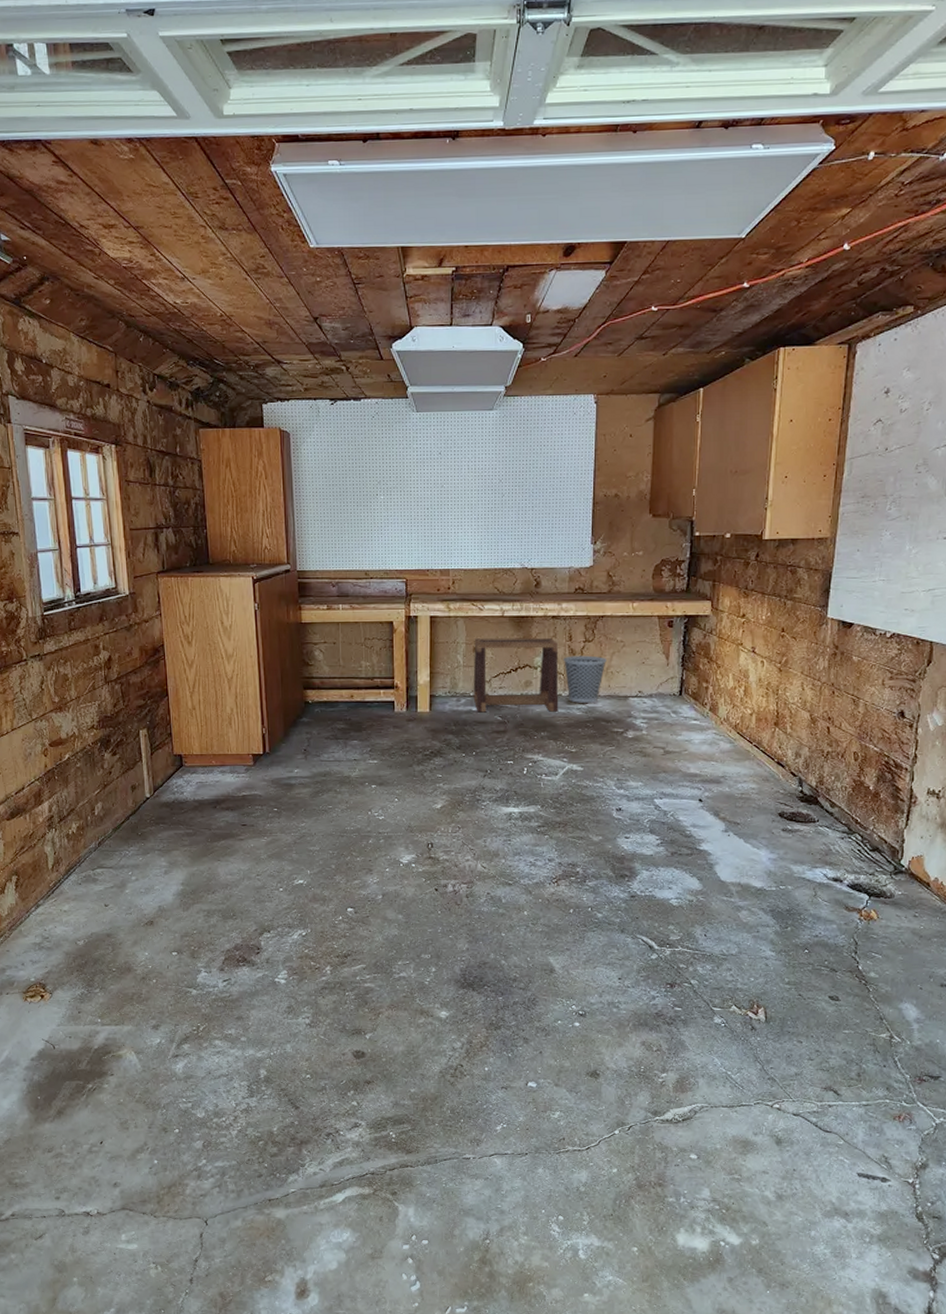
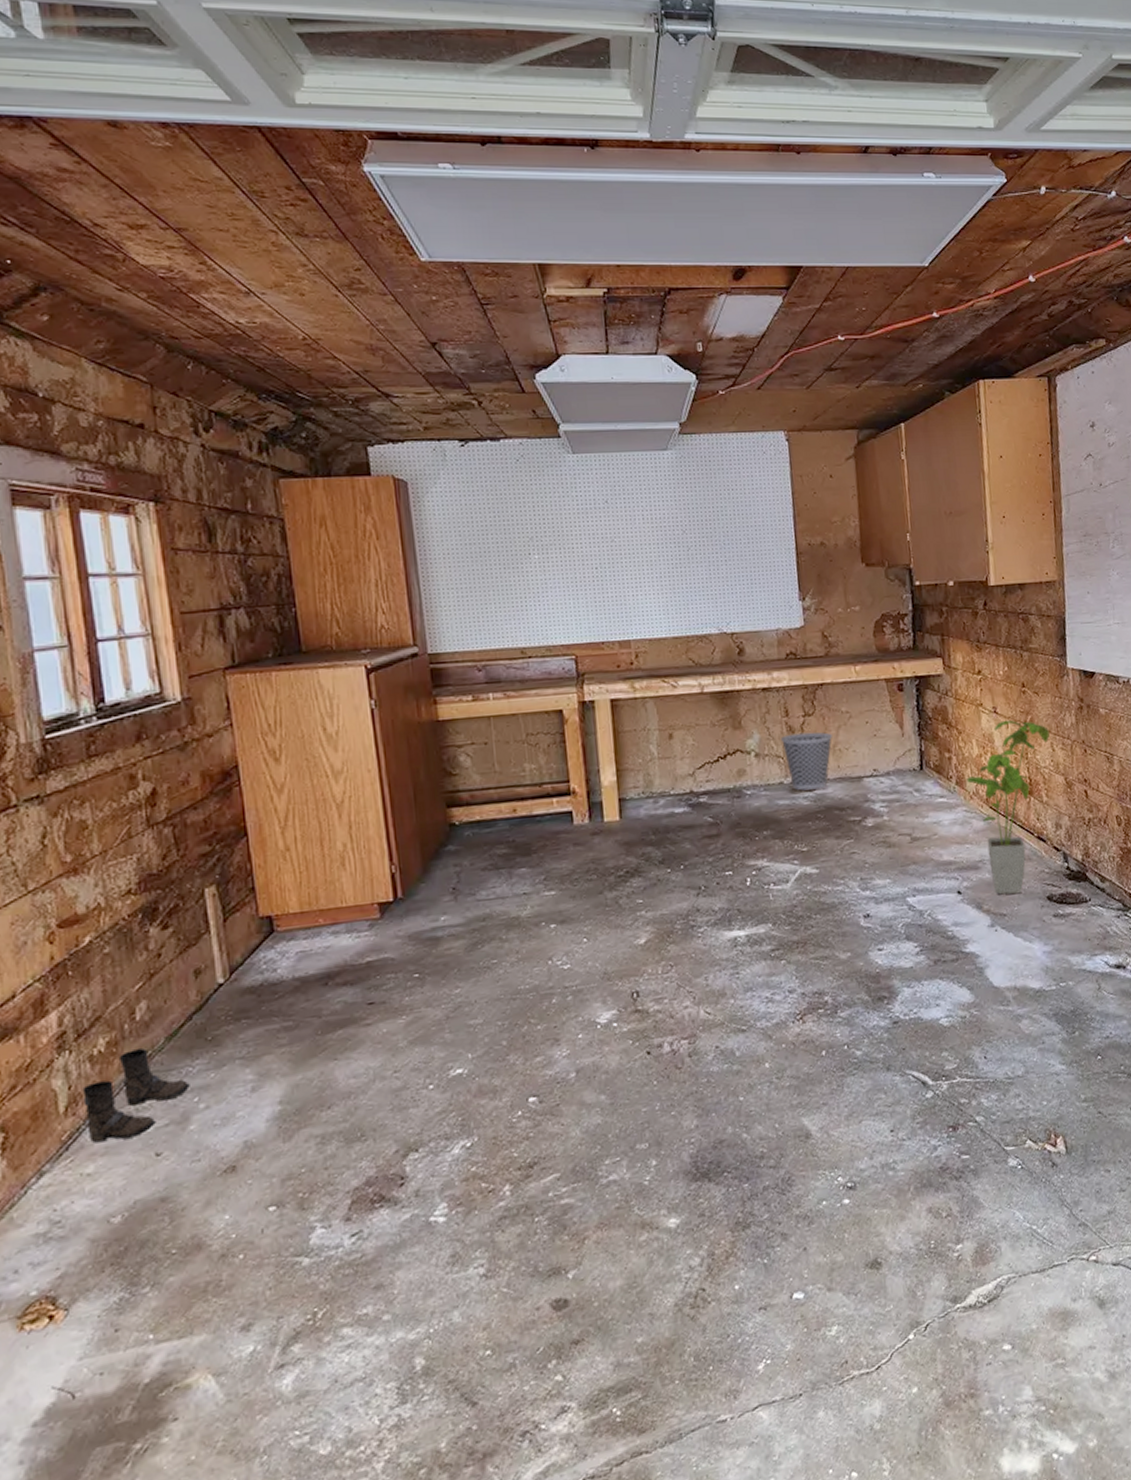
boots: none [62,833,127,892] -> present [82,1047,190,1144]
stool: present [473,637,559,712] -> none [669,714,782,814]
house plant: none [720,659,801,808] -> present [967,720,1050,895]

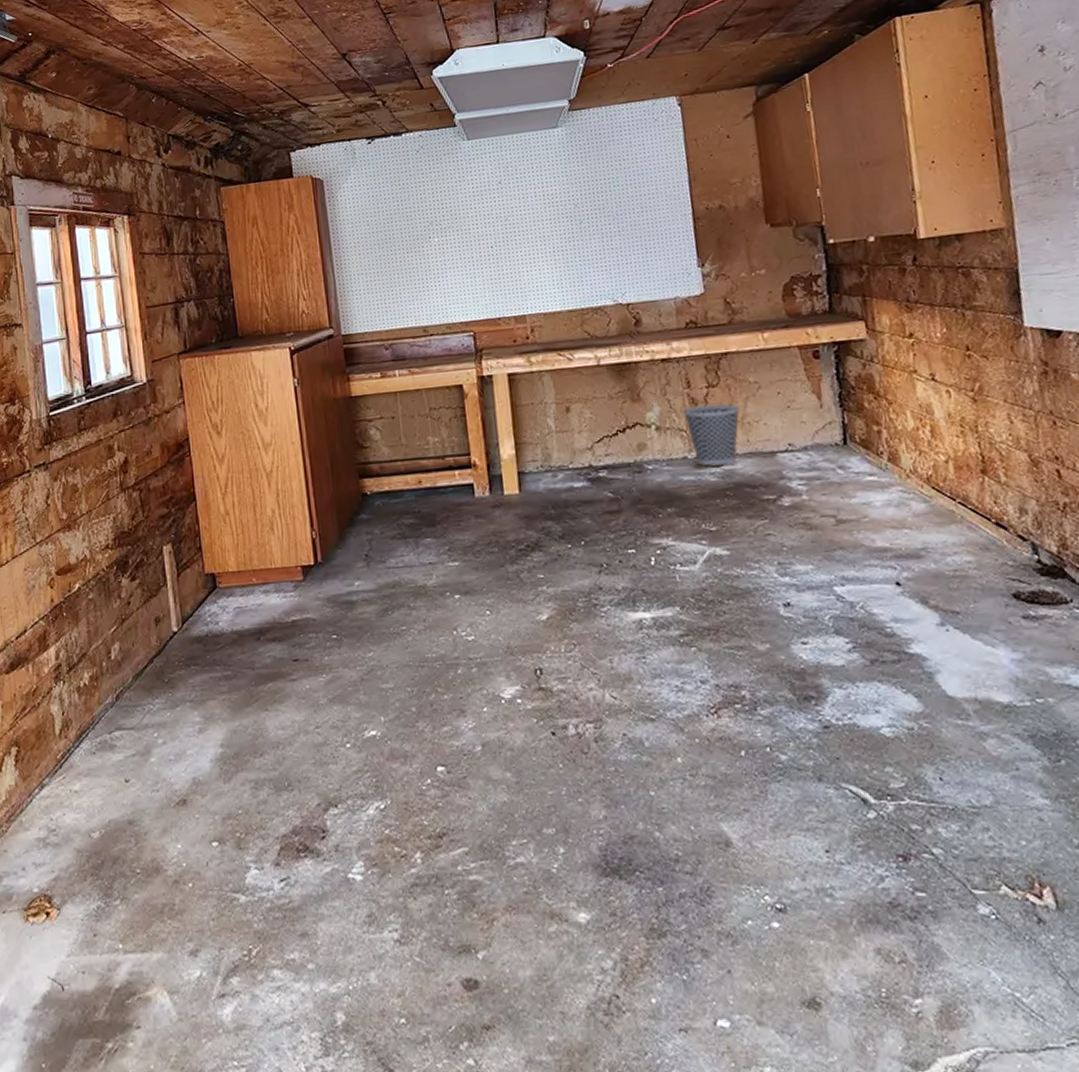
boots: present [82,1047,190,1144] -> none [72,683,151,765]
house plant: present [967,720,1050,895] -> none [901,388,1006,590]

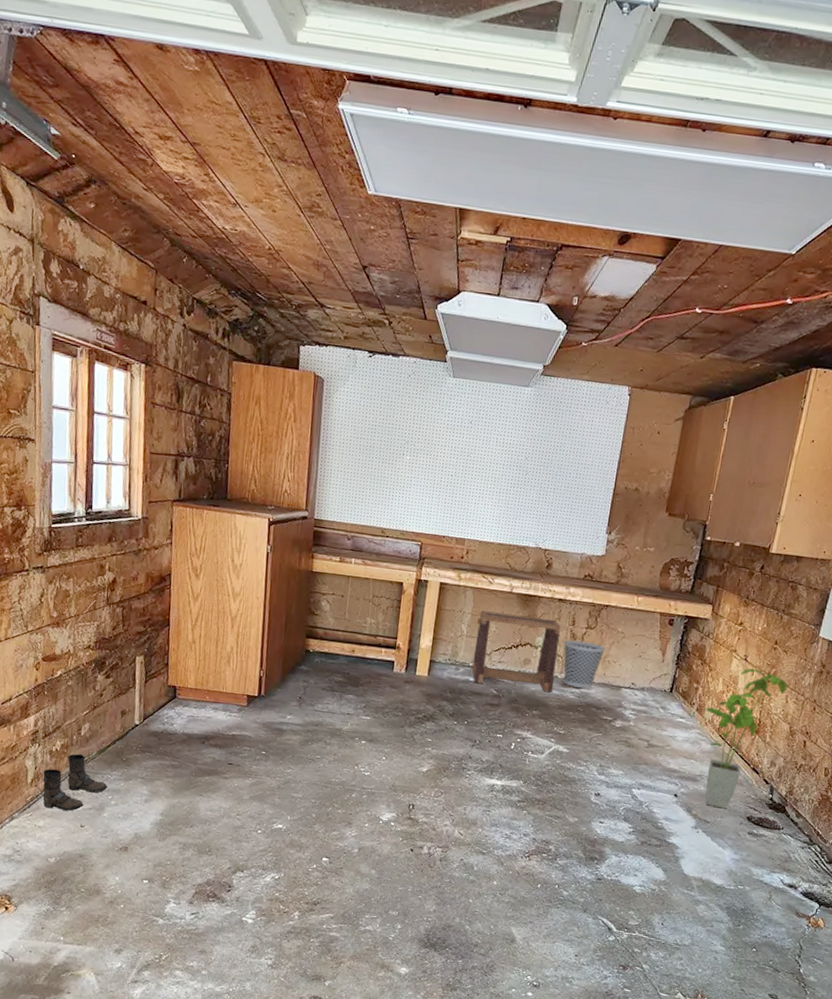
boots: none [72,683,151,765] -> present [42,753,108,811]
stool: none [566,386,686,488] -> present [472,610,561,693]
house plant: none [901,388,1006,590] -> present [705,668,788,809]

